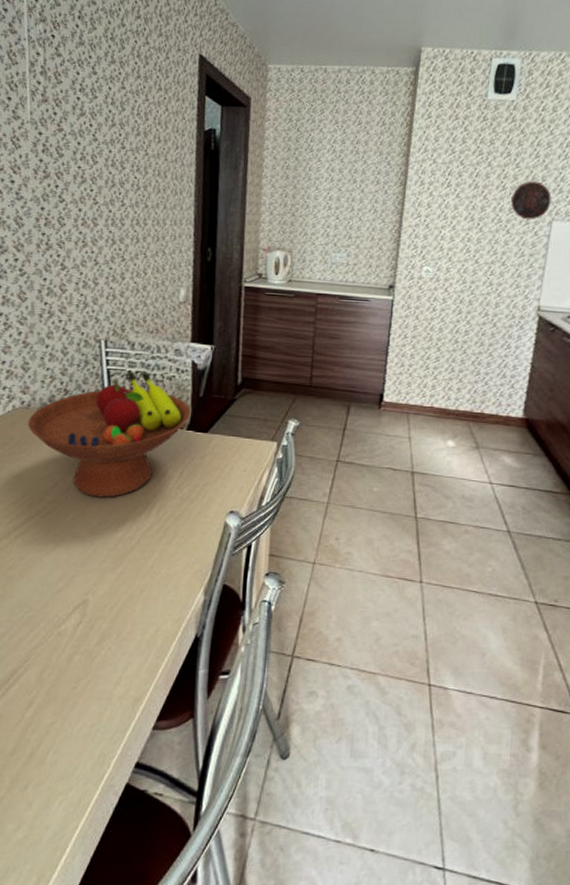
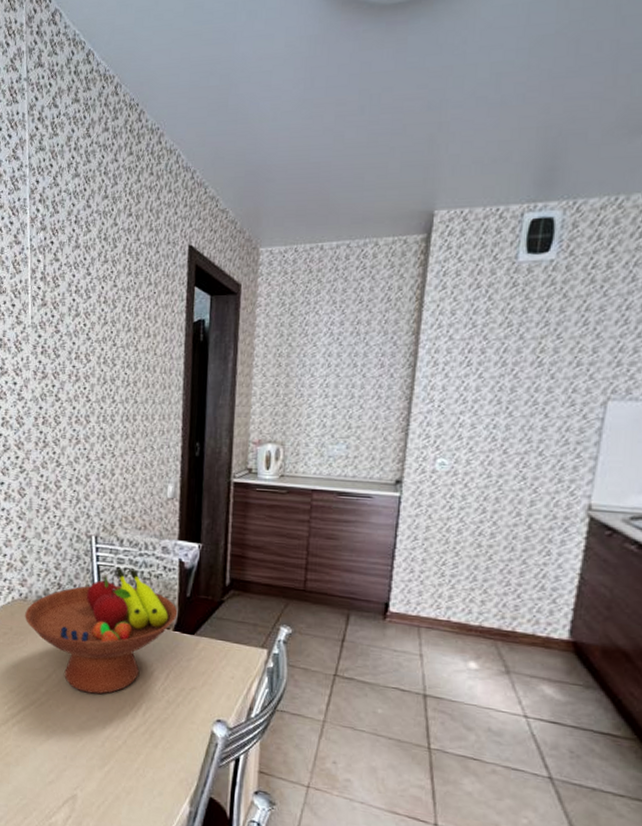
decorative plate: present [510,181,551,220] -> none [549,353,606,401]

